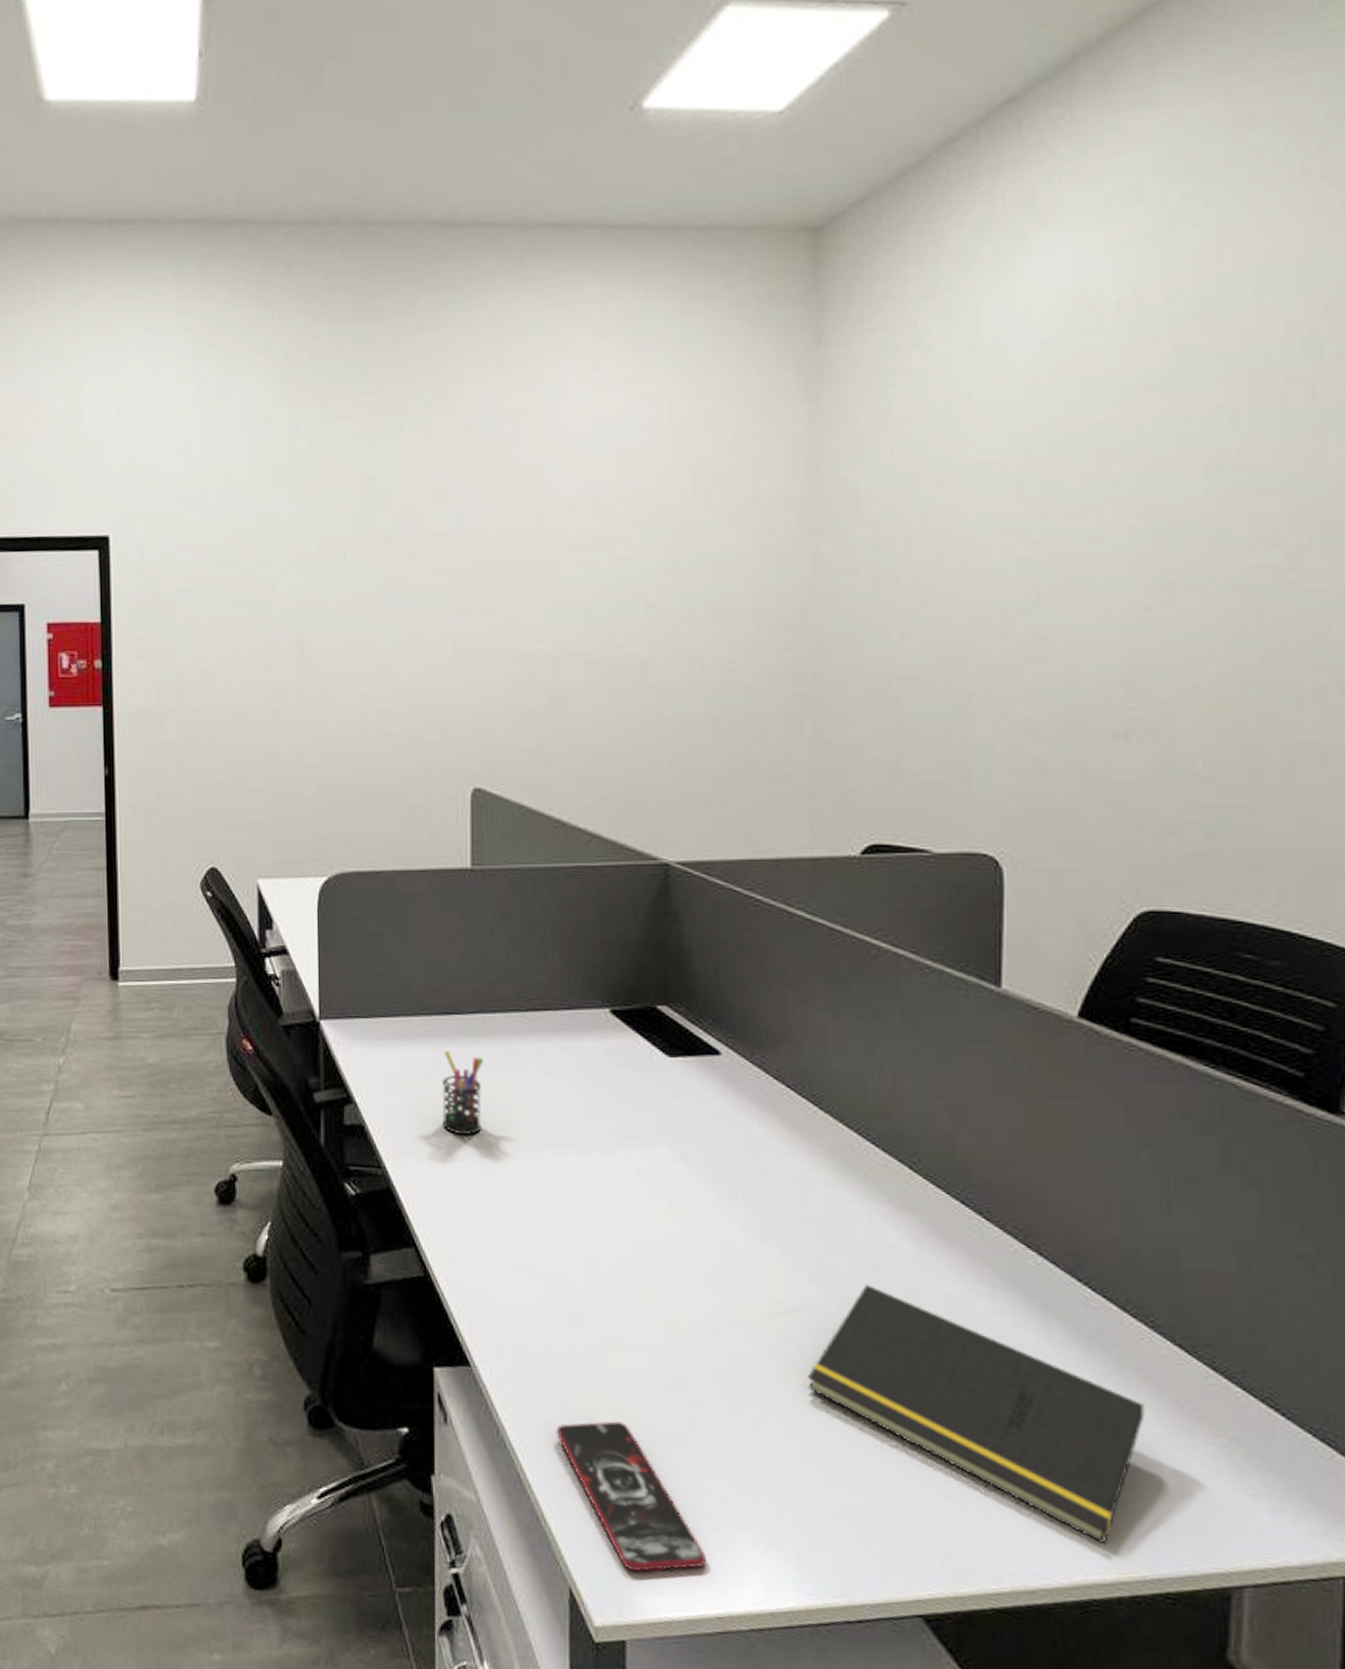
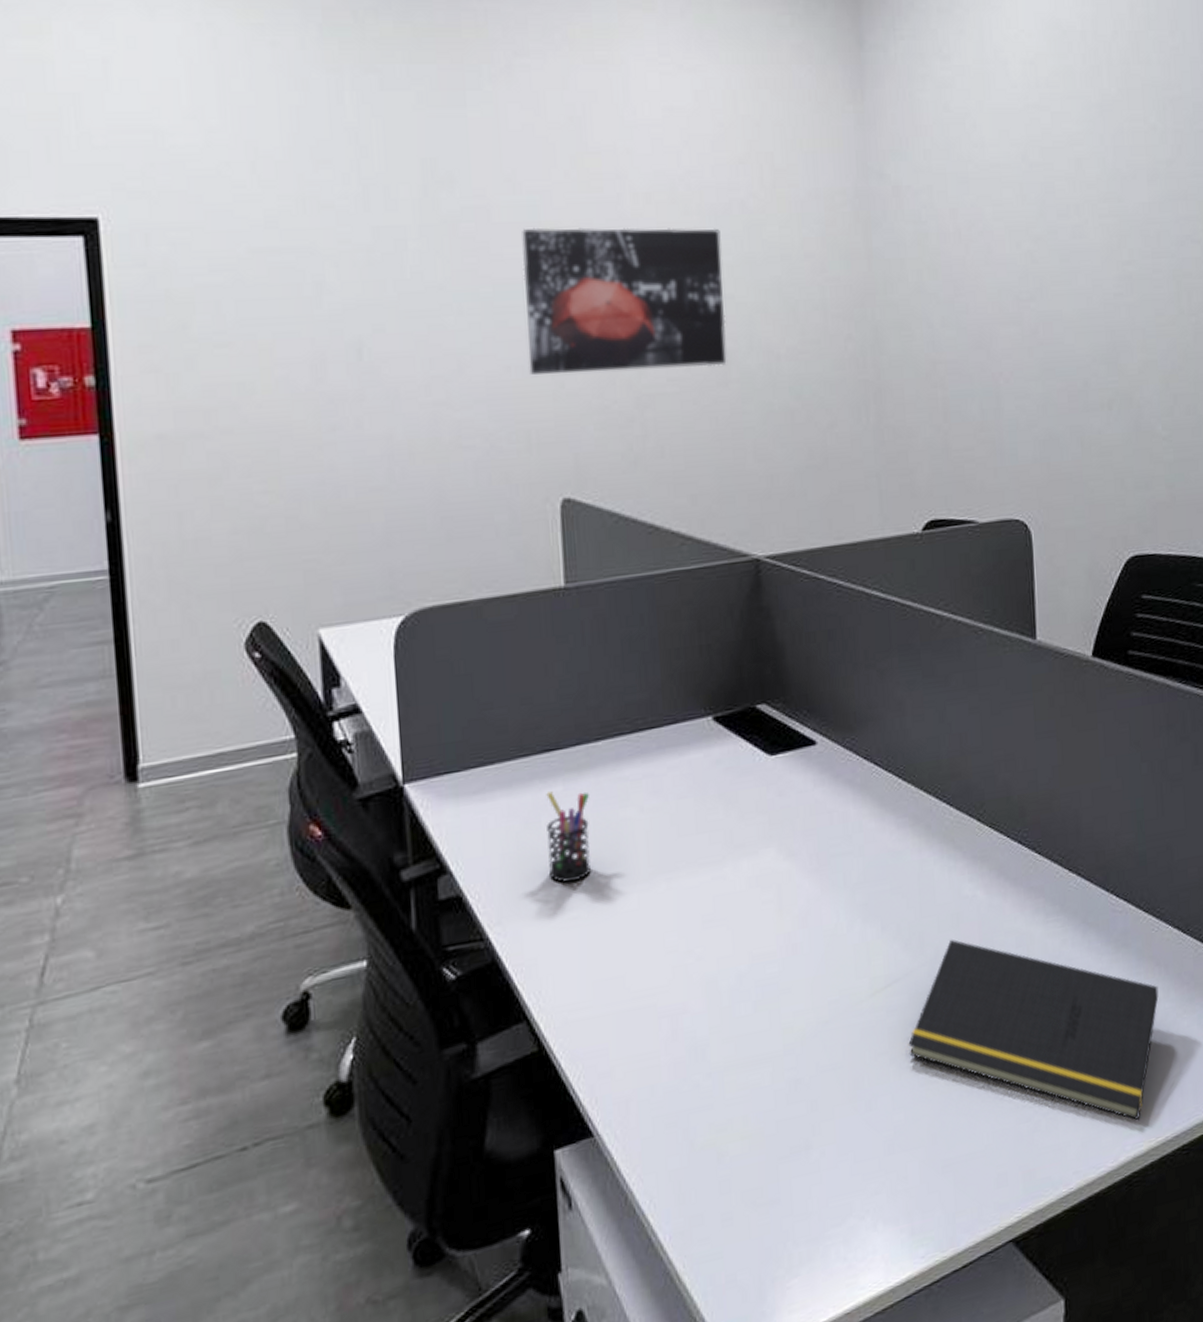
wall art: none [447,537,647,674] -> present [522,227,727,375]
smartphone: present [555,1420,707,1572] -> none [684,1145,834,1299]

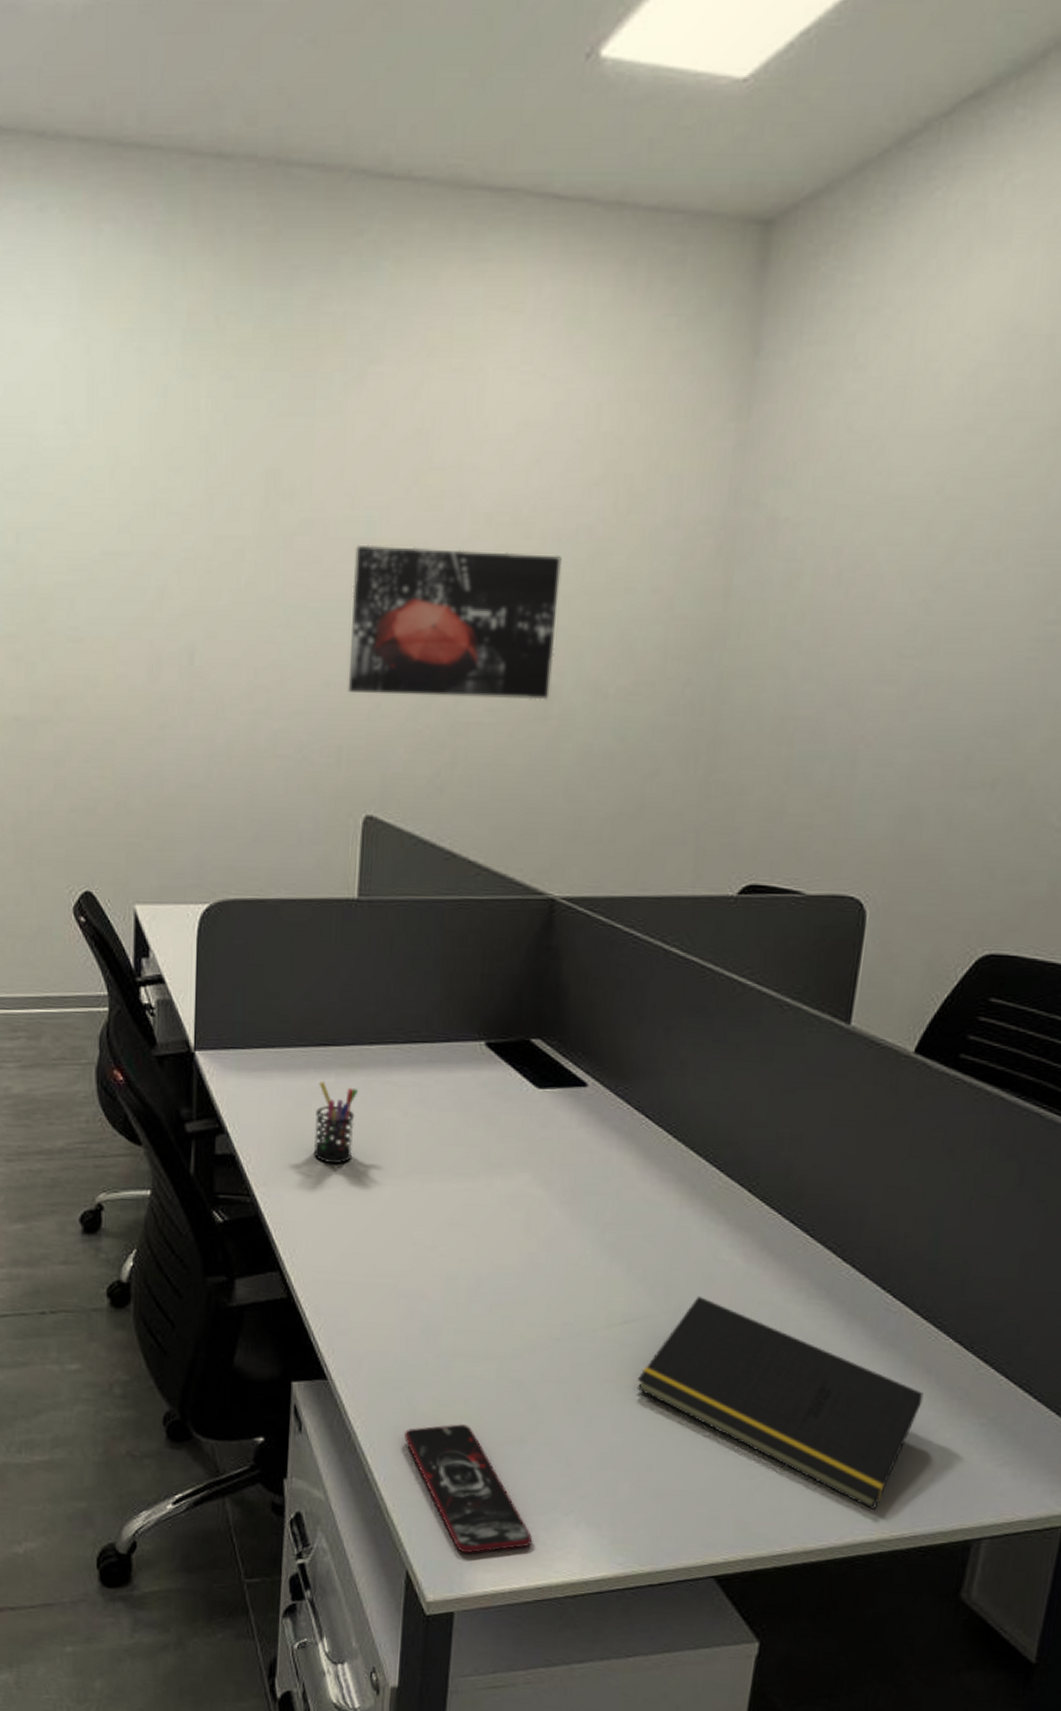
smartphone: none [684,1145,834,1299] -> present [403,1423,533,1554]

